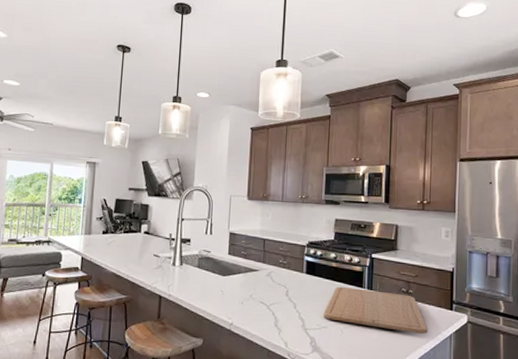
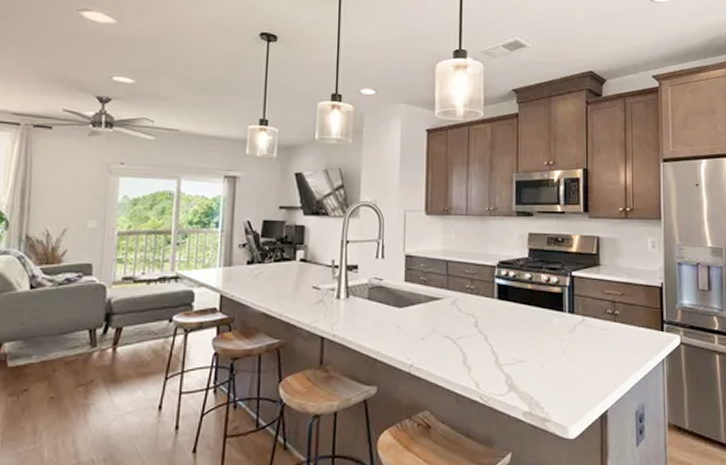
chopping board: present [323,286,428,334] -> none [519,311,638,361]

